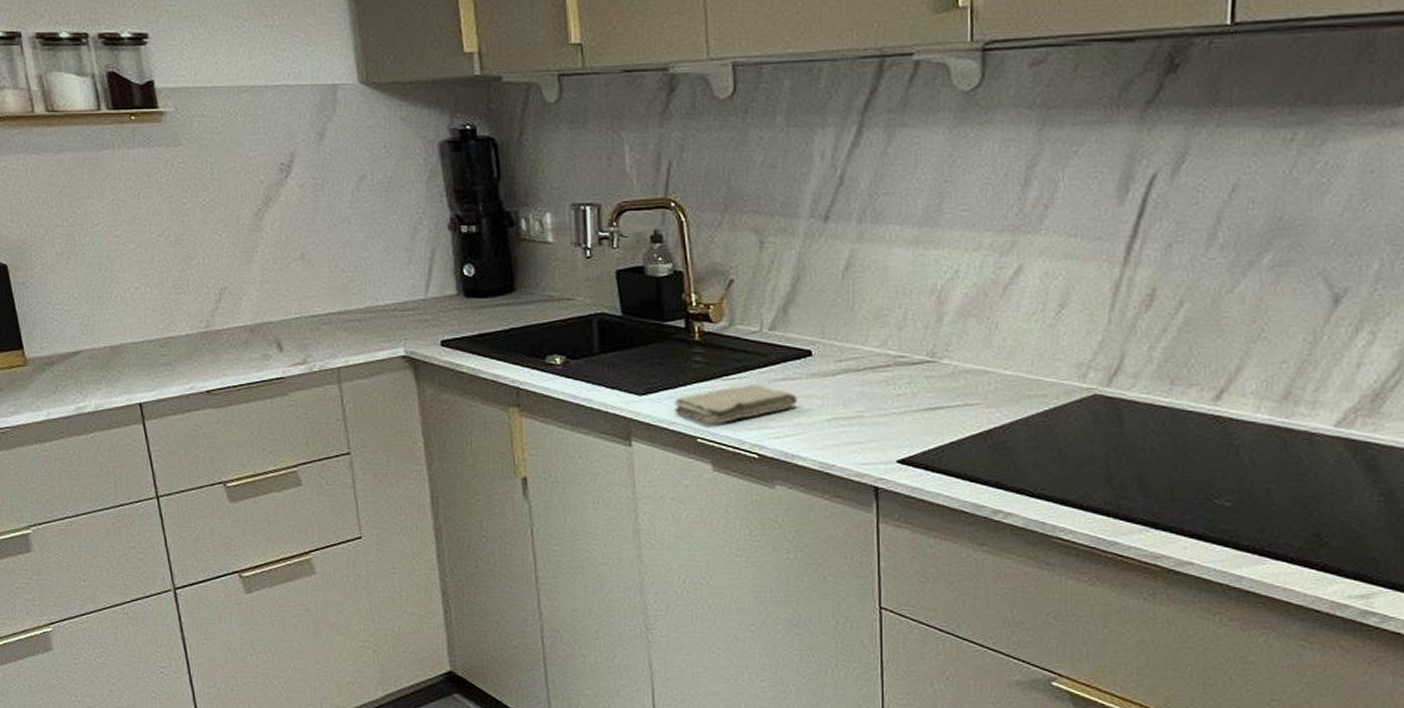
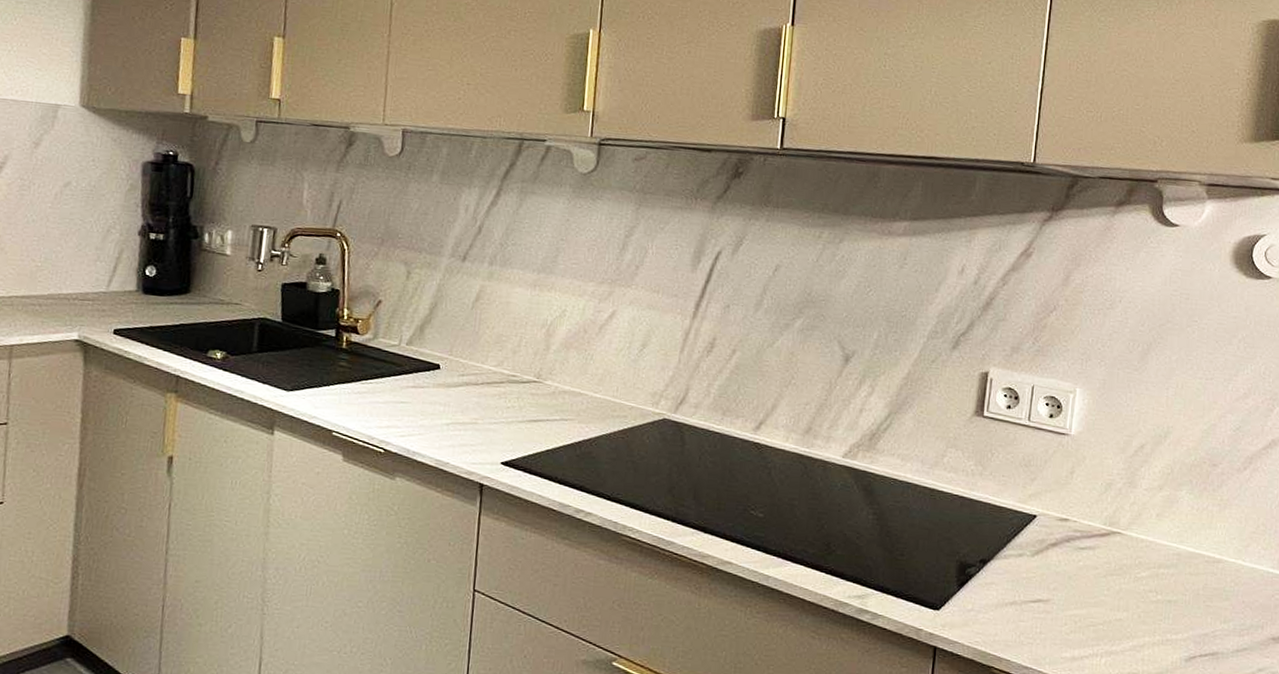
washcloth: present [674,384,797,425] -> none [316,389,423,422]

